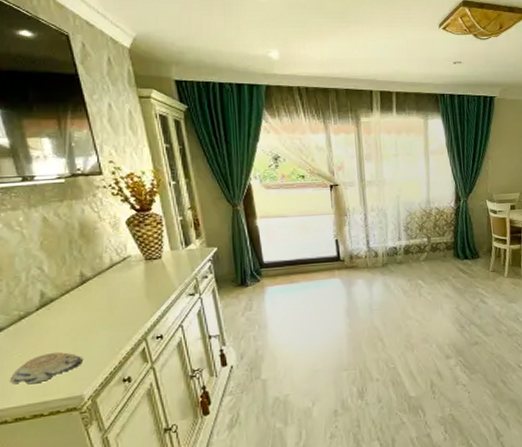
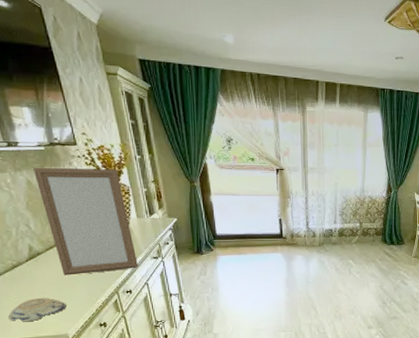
picture frame: none [50,198,171,324] -> present [32,168,138,276]

